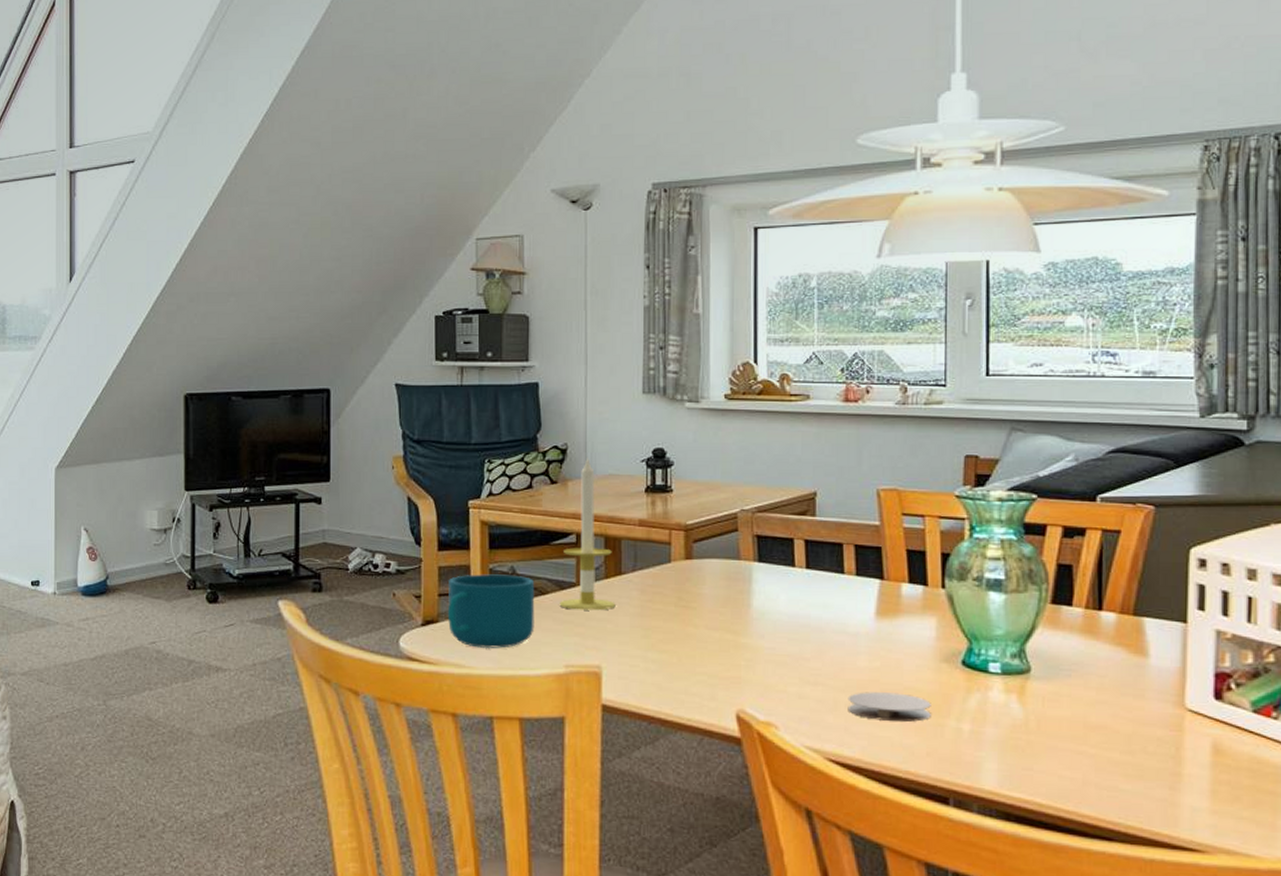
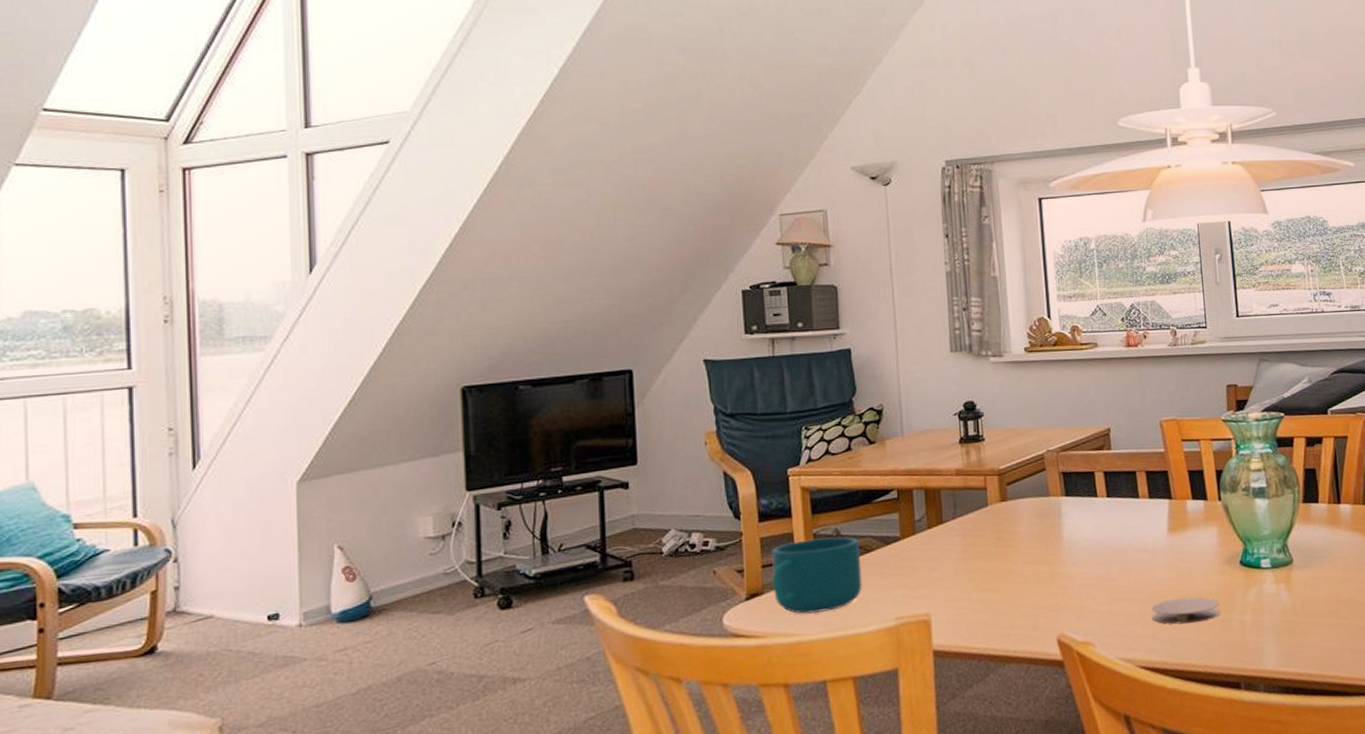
candle: present [559,457,616,611] -> none [885,415,940,563]

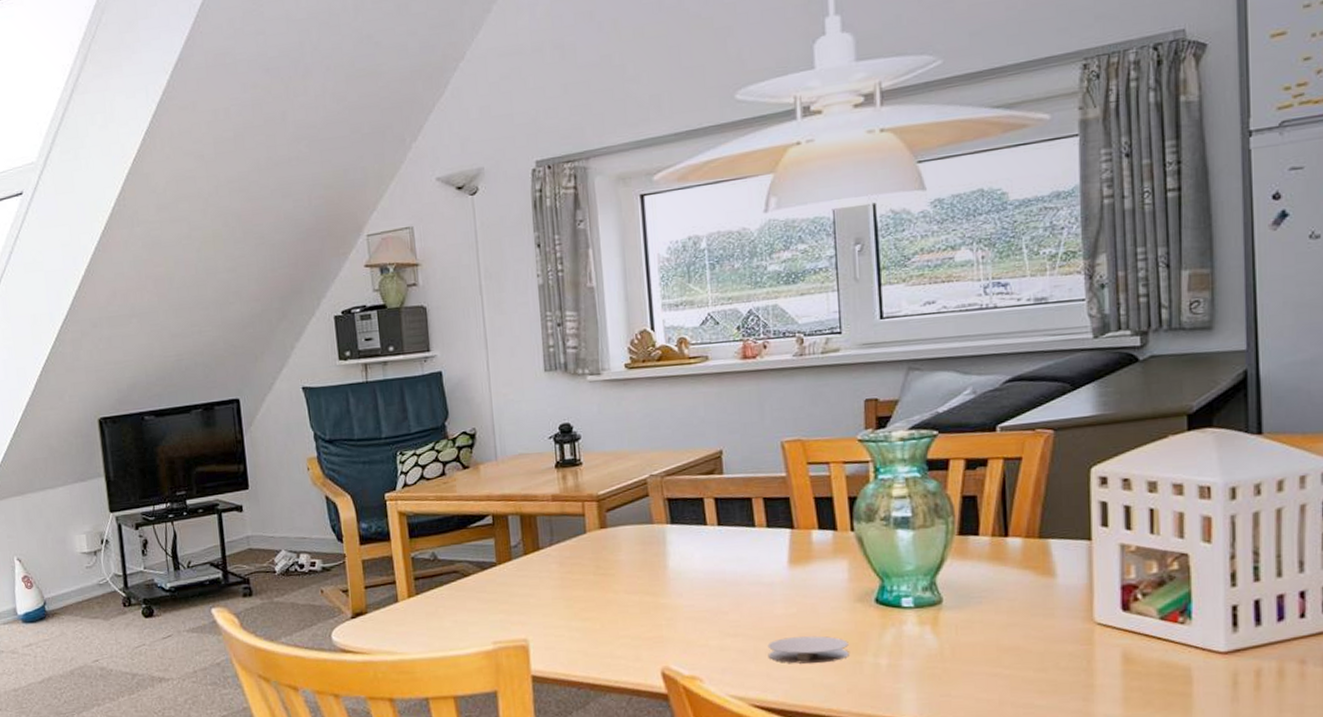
cup: present [772,537,862,614] -> none [373,561,460,634]

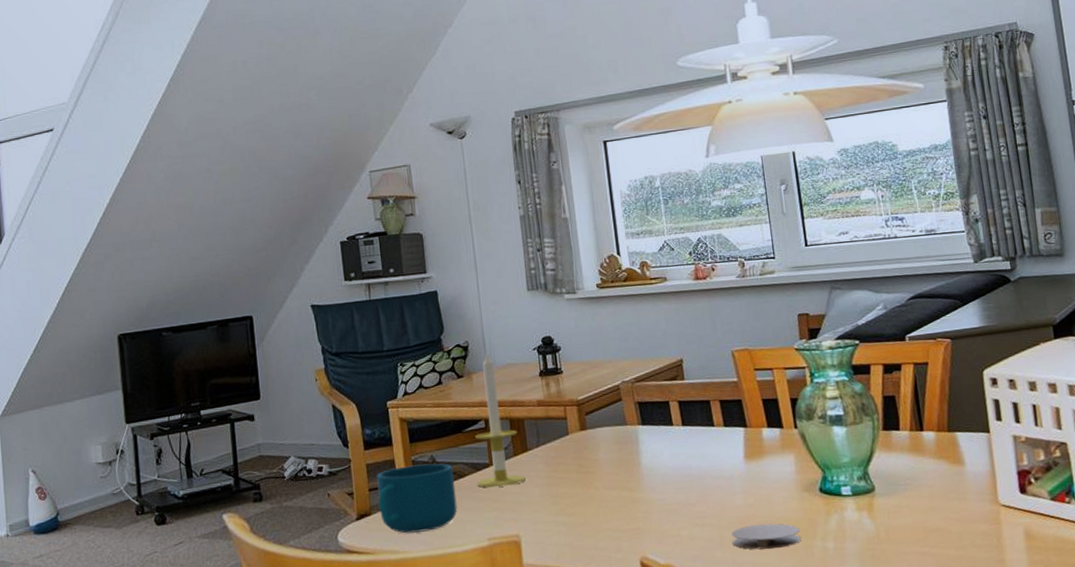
cup: none [373,561,460,634] -> present [377,463,458,533]
candle: none [482,439,537,588] -> present [475,351,526,488]

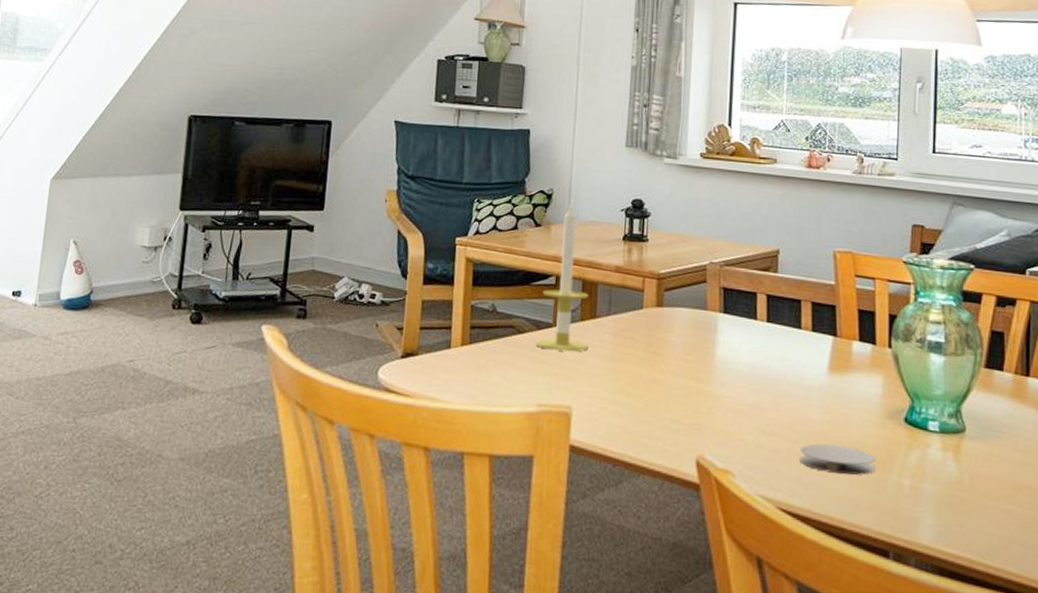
cup: present [377,463,458,533] -> none [427,309,514,384]

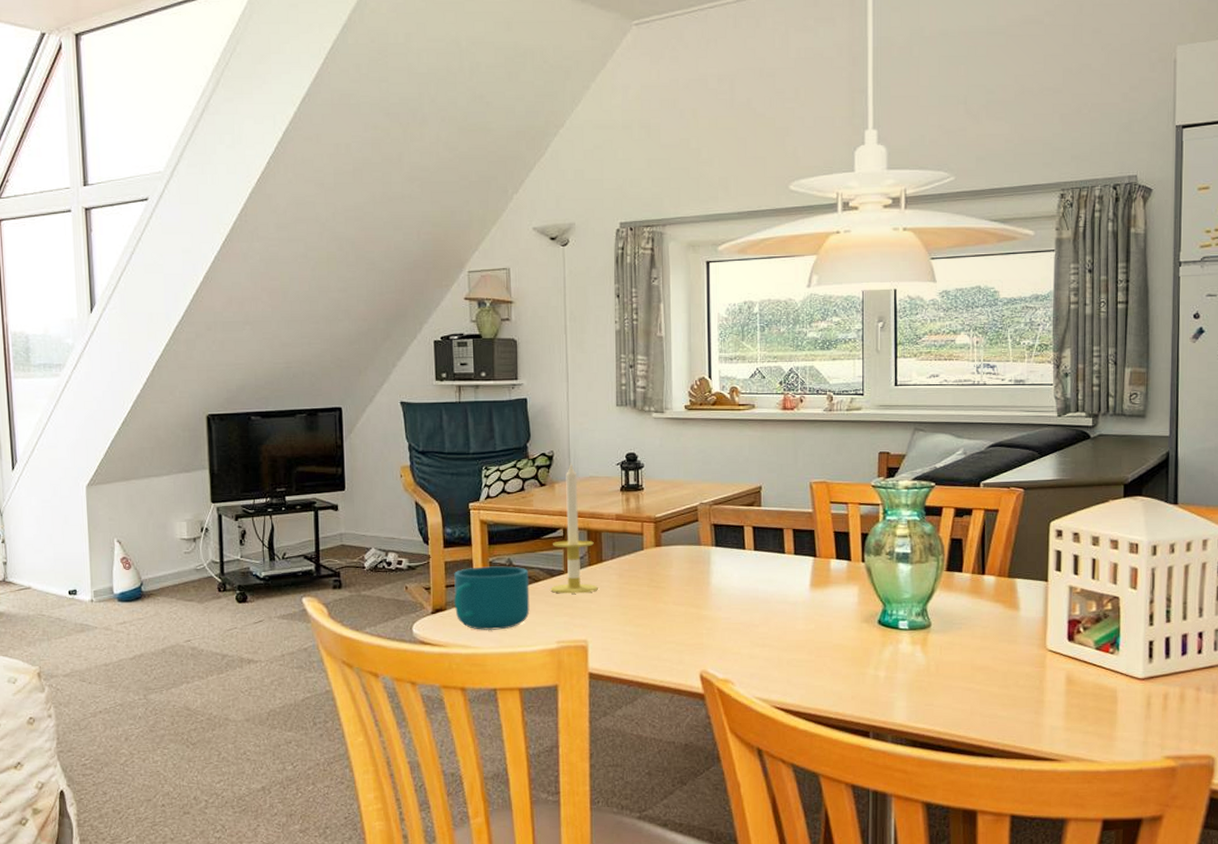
cup: none [427,309,514,384] -> present [454,566,530,630]
coaster: present [799,444,876,475] -> none [789,649,855,673]

